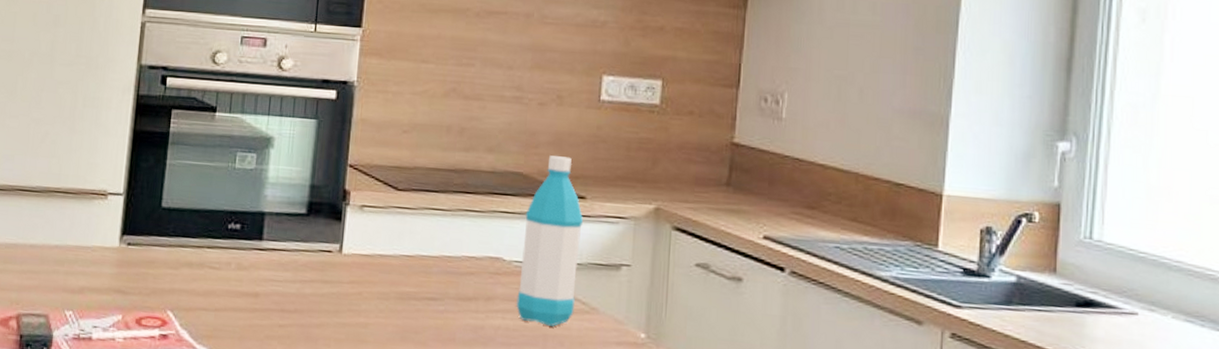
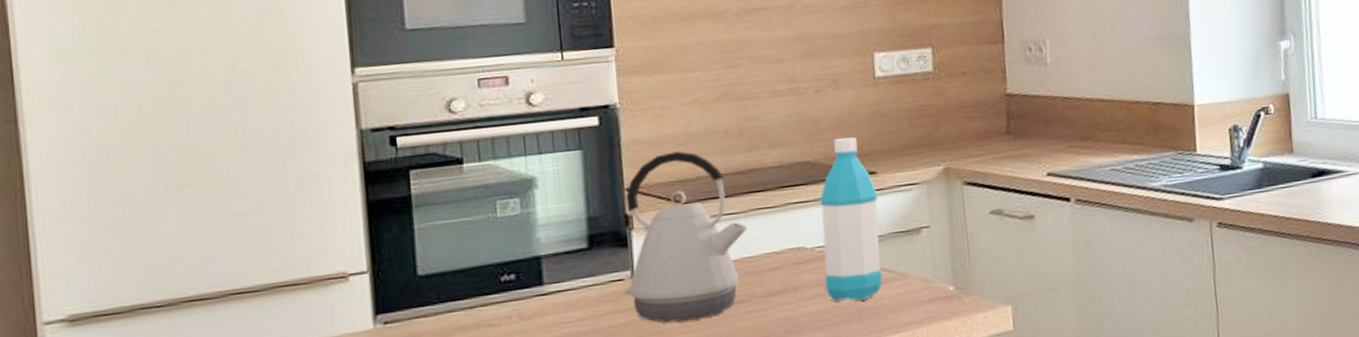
kettle: none [330,137,453,308] -> present [624,151,748,323]

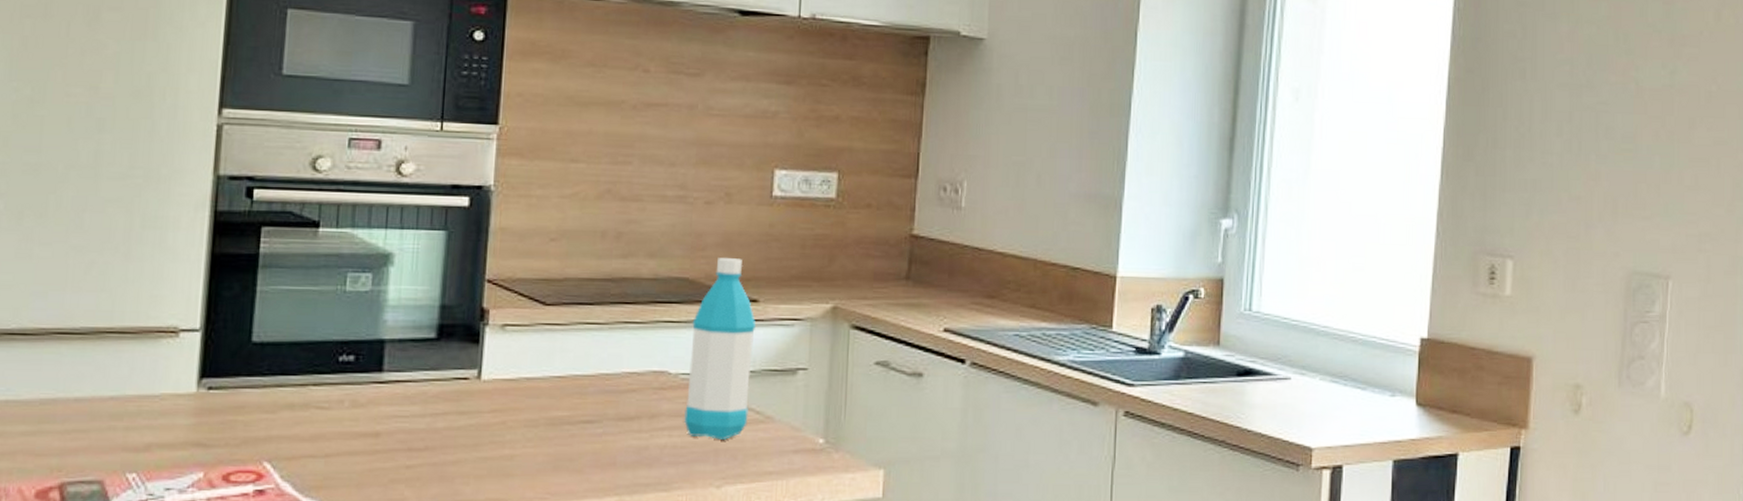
kettle: present [624,151,748,323] -> none [467,246,611,435]

